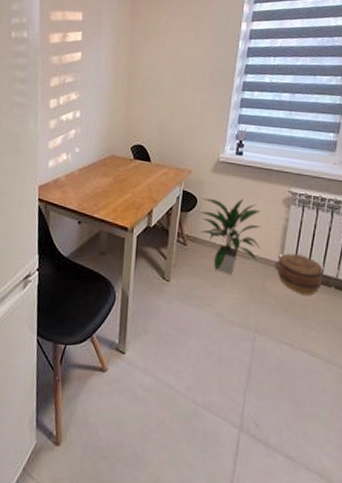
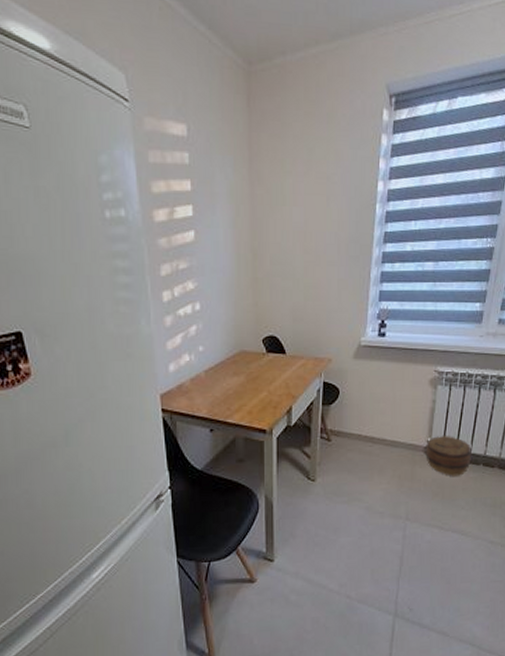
indoor plant: present [199,198,262,275] -> none [342,384,409,466]

